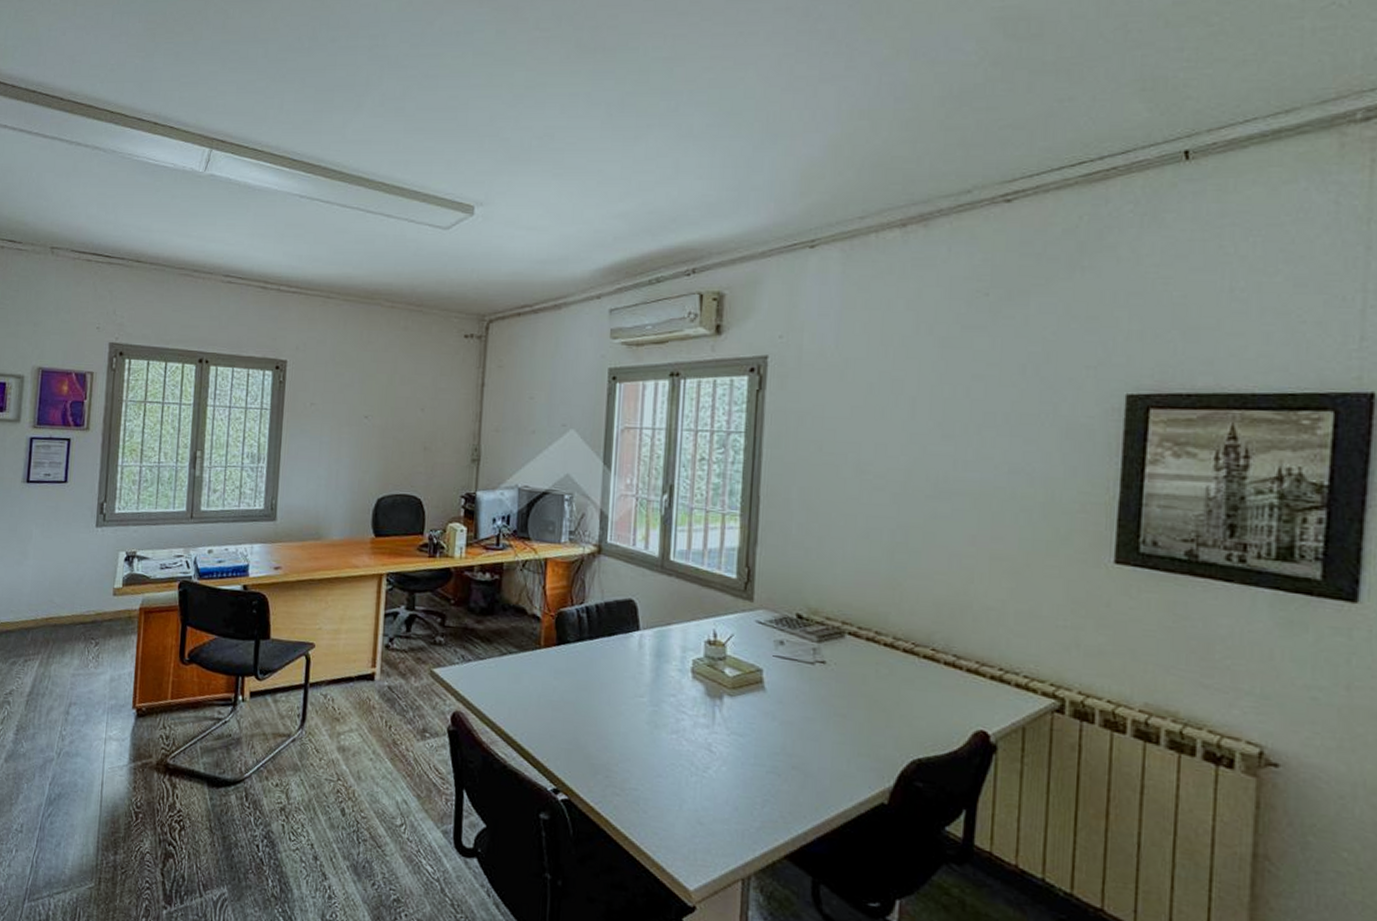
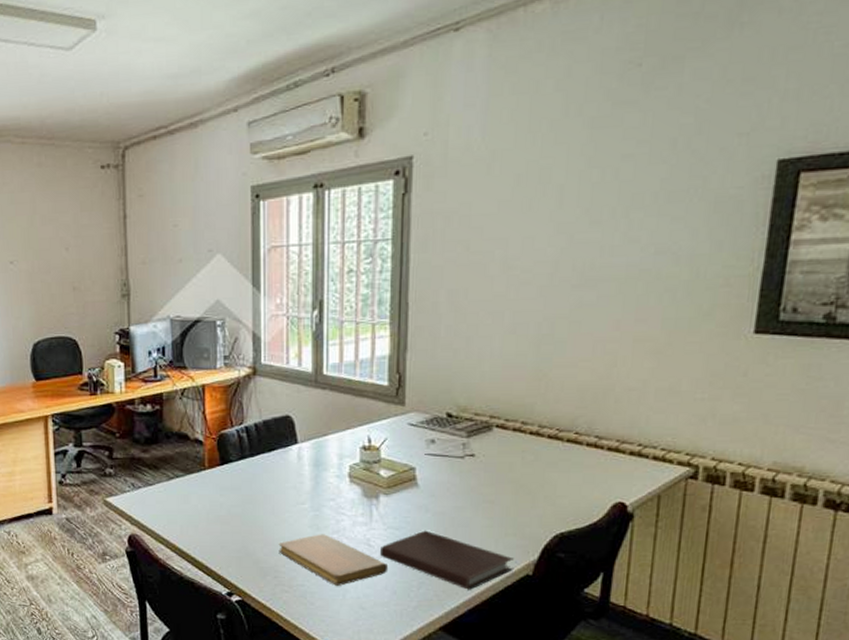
notebook: none [612,732,731,795] -> present [278,534,389,586]
notebook: none [721,740,867,815] -> present [379,530,514,590]

